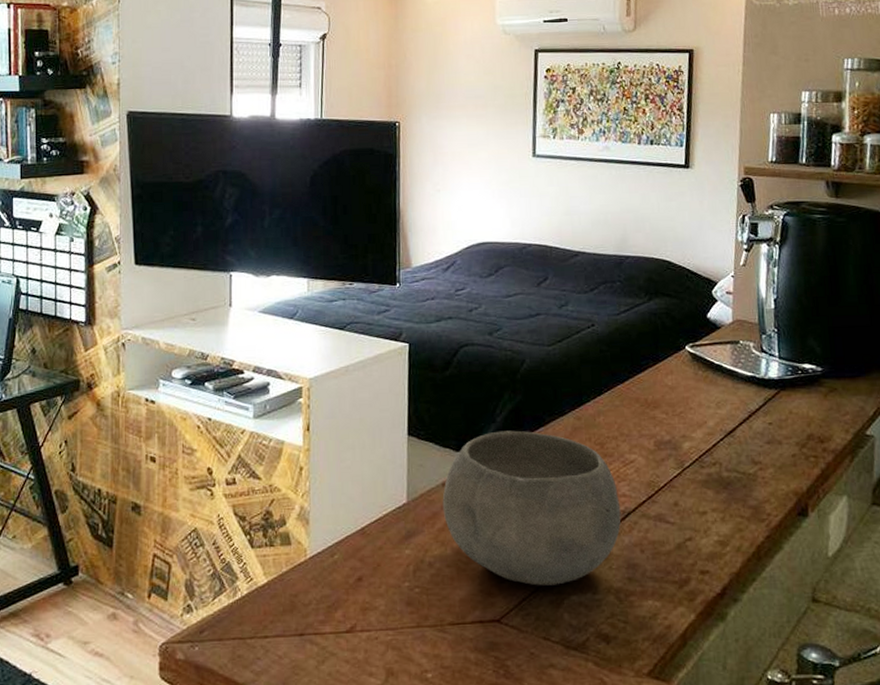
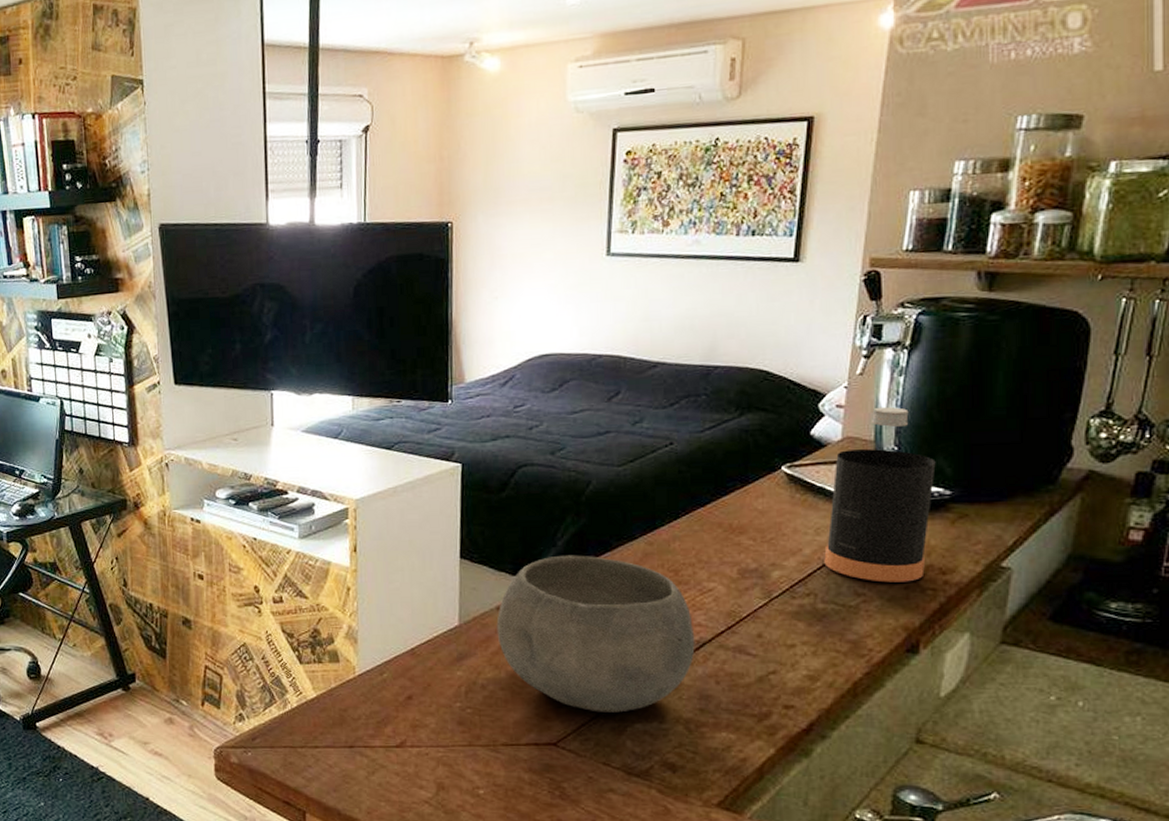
bottle: none [725,293,808,451] -> present [824,406,936,583]

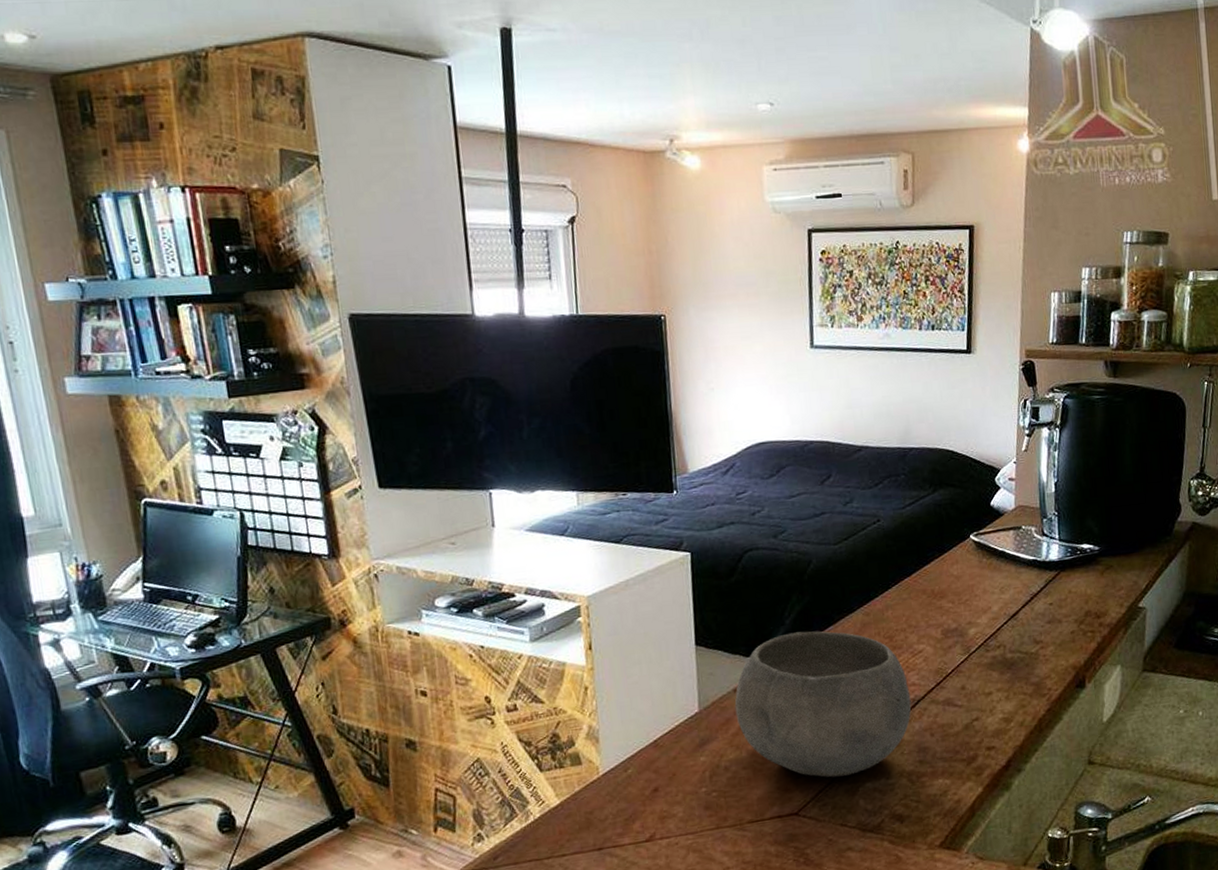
bottle: present [824,406,936,583] -> none [1008,477,1087,630]

